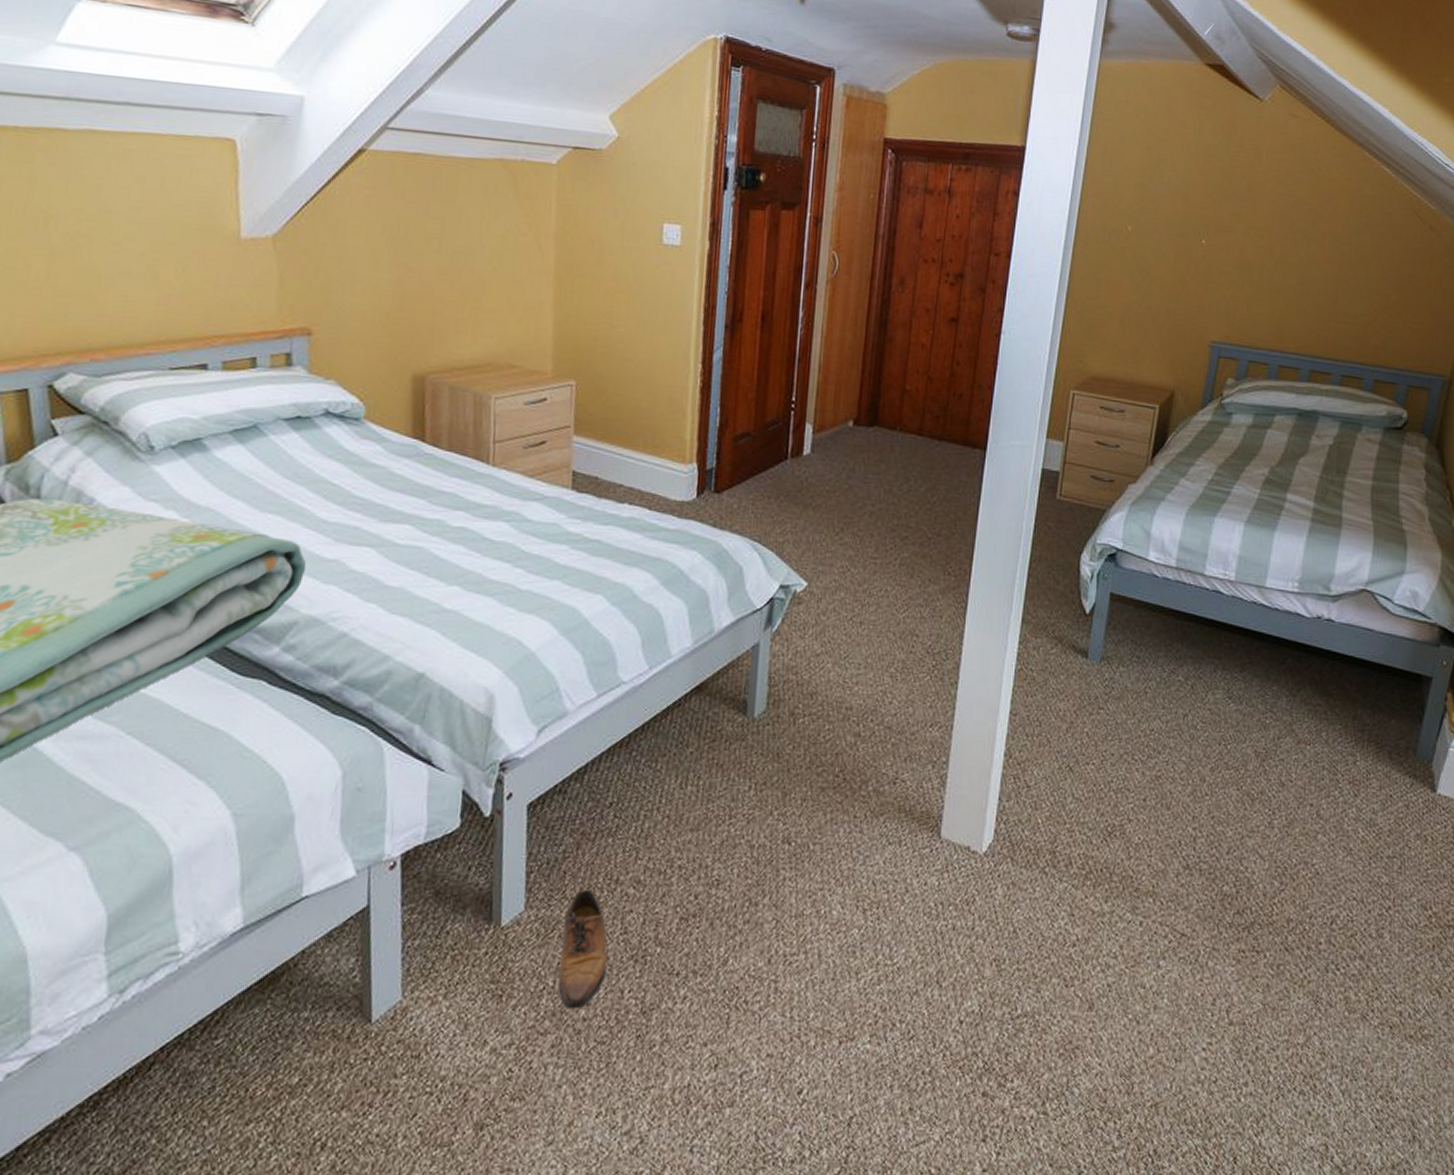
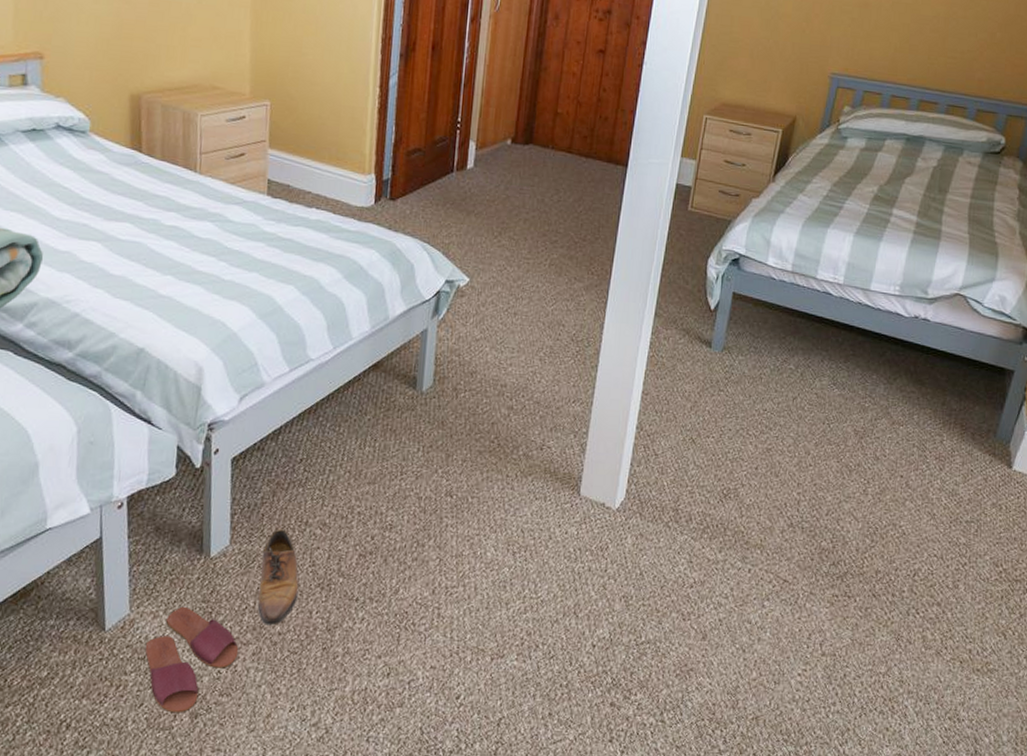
slippers: none [419,989,535,1125] -> present [145,606,239,713]

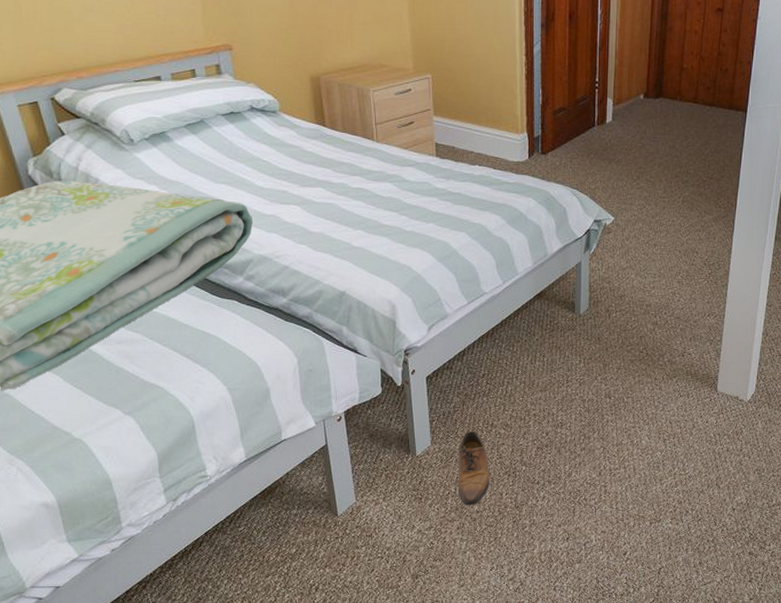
slippers: present [145,606,239,713] -> none [371,494,446,576]

